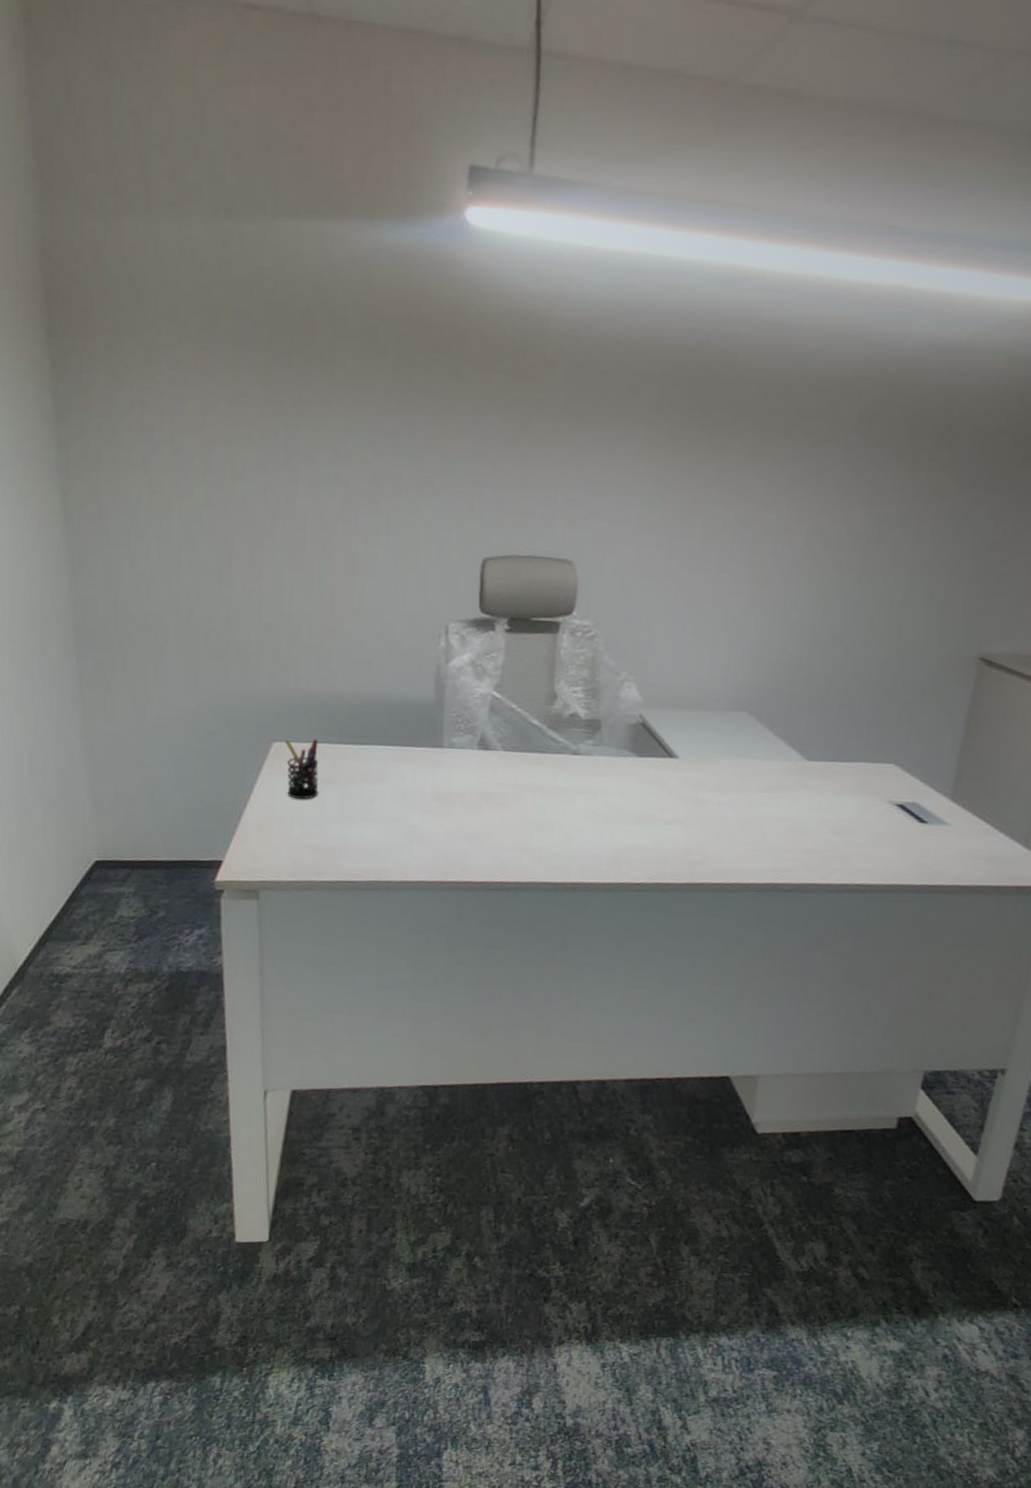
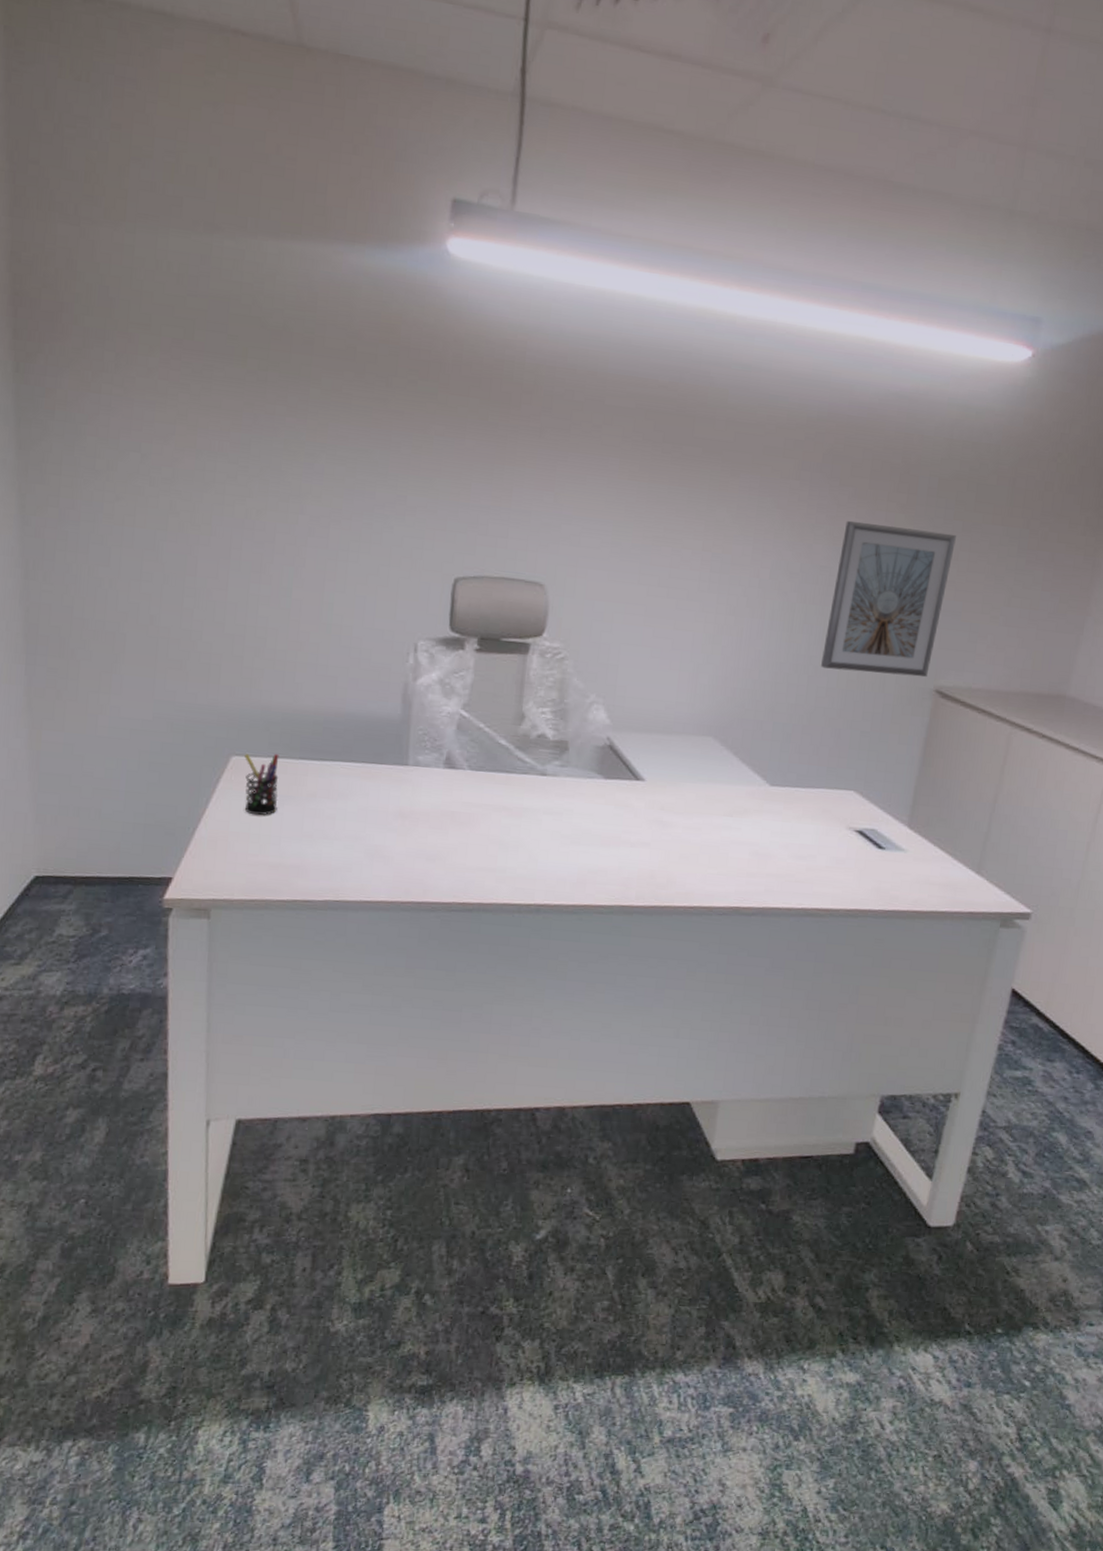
picture frame: none [858,482,1002,645] -> present [820,520,956,677]

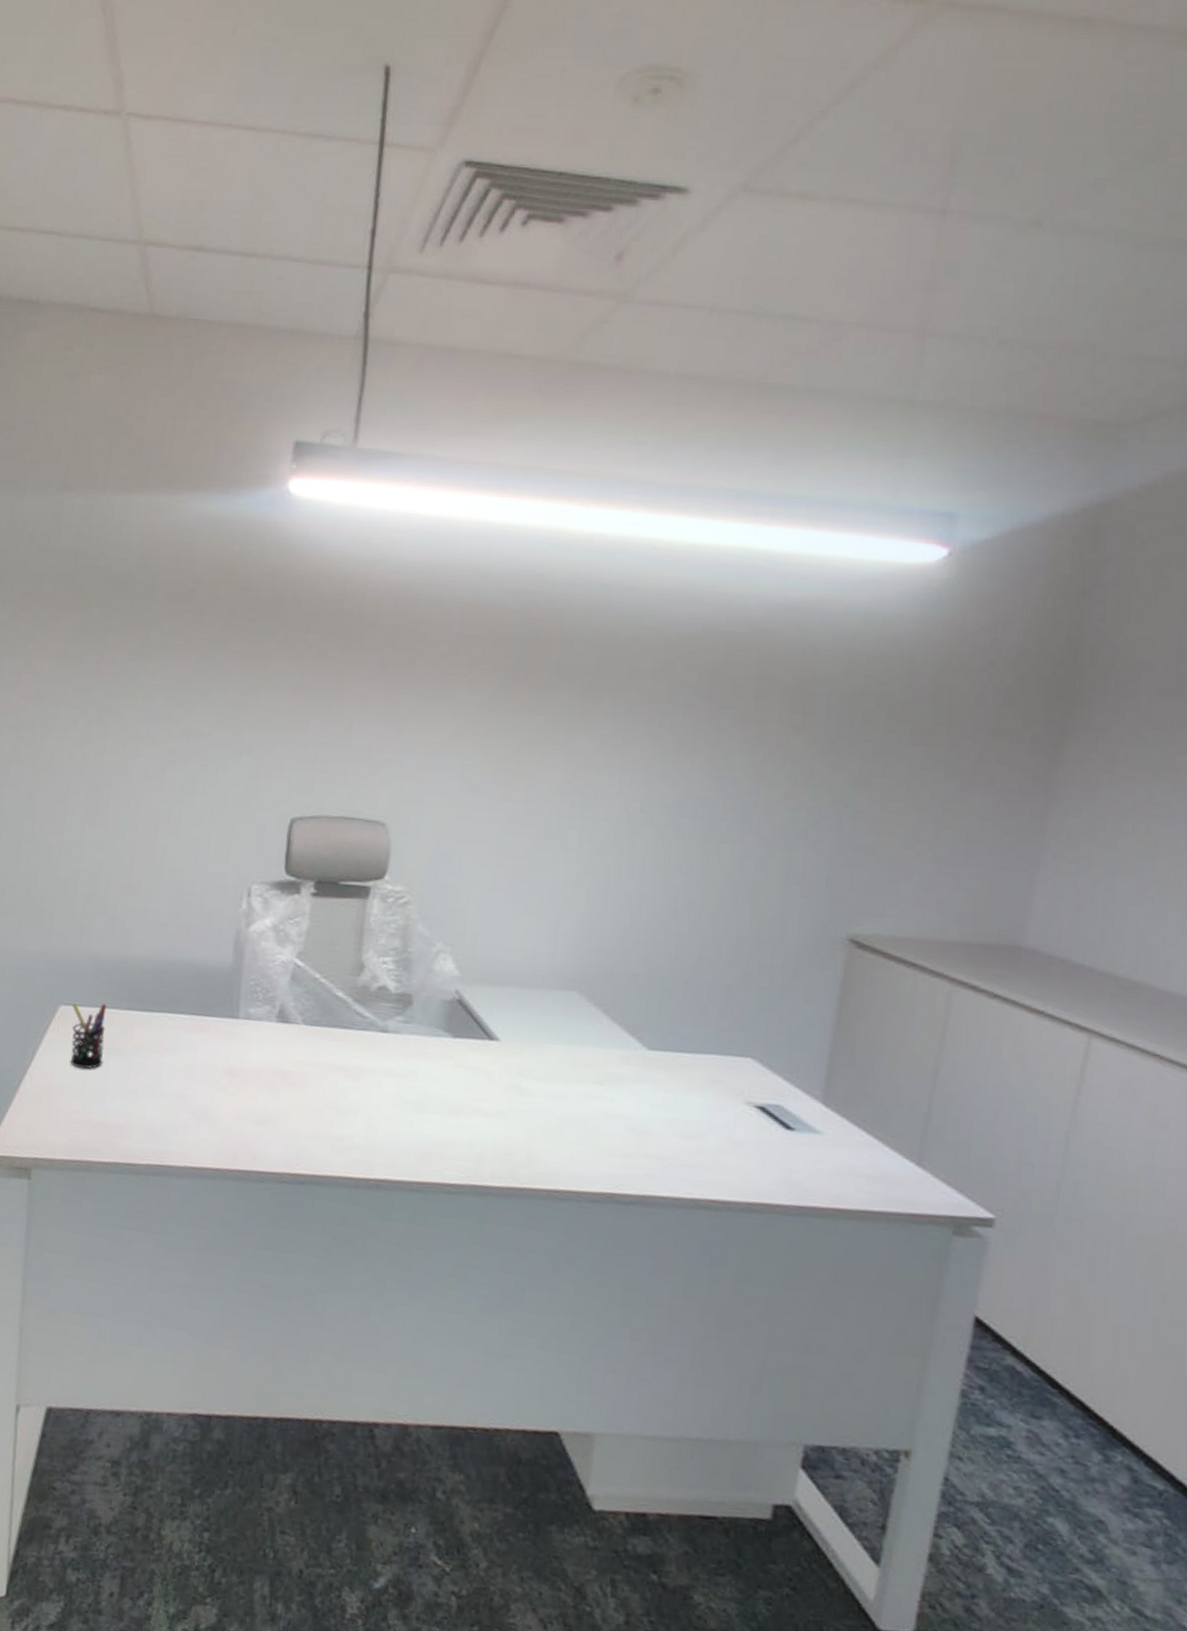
picture frame: present [820,520,956,677] -> none [704,745,865,924]

